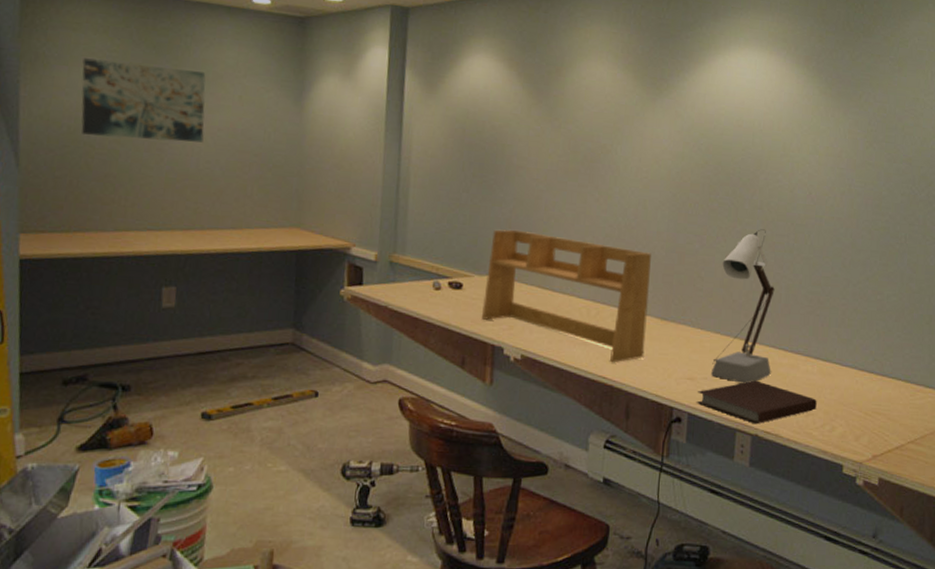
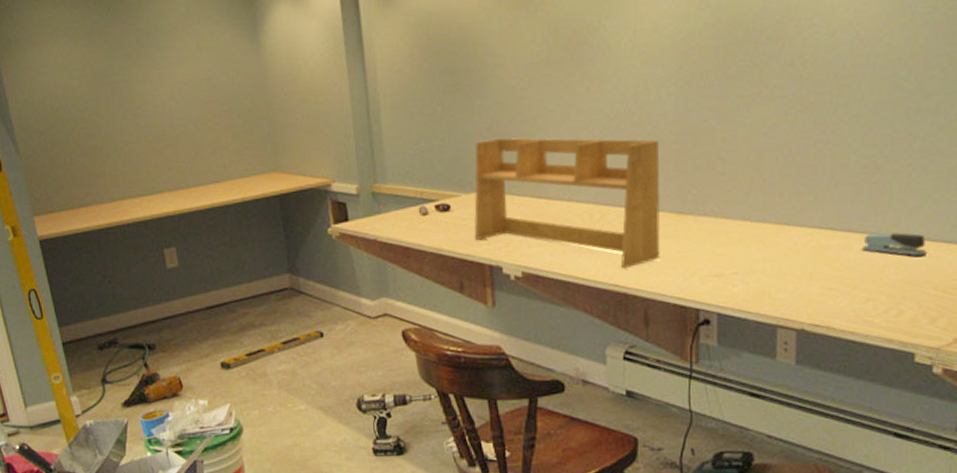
wall art: present [81,58,206,143] -> none [49,26,172,112]
notebook: present [696,380,817,425] -> none [726,268,878,318]
desk lamp: present [710,229,775,384] -> none [741,89,817,274]
stapler: none [805,357,855,382] -> present [861,232,928,257]

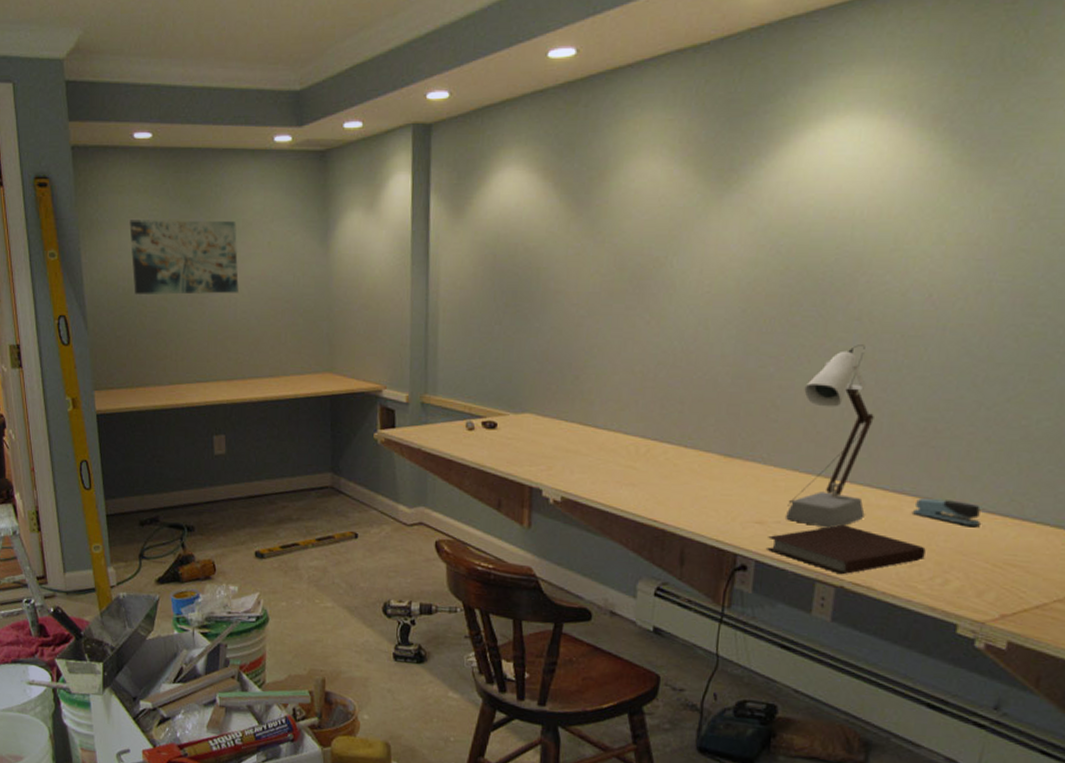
wall art: none [49,26,172,112] -> present [129,220,239,295]
desk organizer: present [474,137,661,269] -> none [517,362,714,505]
notebook: none [726,268,878,318] -> present [765,524,926,575]
desk lamp: none [741,89,817,274] -> present [784,345,874,528]

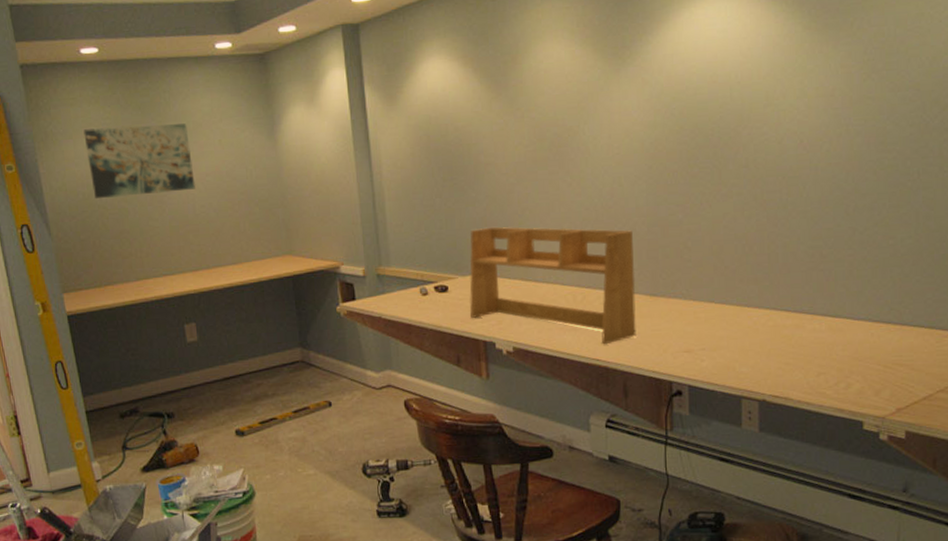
desk organizer: none [517,362,714,505] -> present [469,226,636,345]
notebook: present [765,524,926,575] -> none [695,345,828,390]
desk lamp: present [784,345,874,528] -> none [708,188,774,350]
stapler: present [911,497,982,528] -> none [812,314,870,336]

